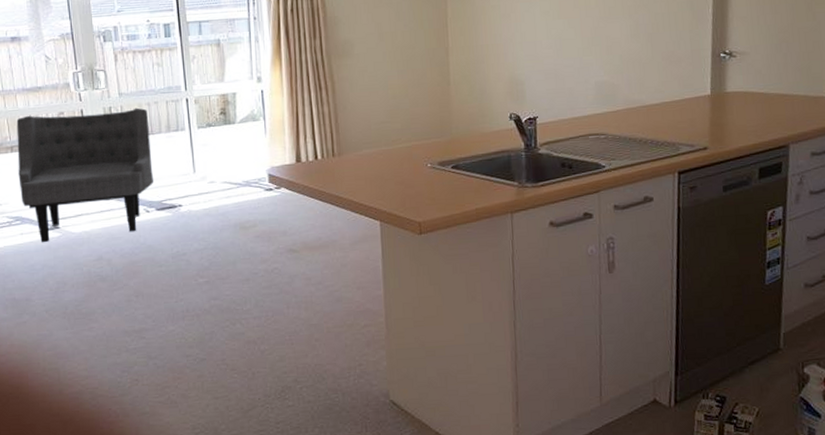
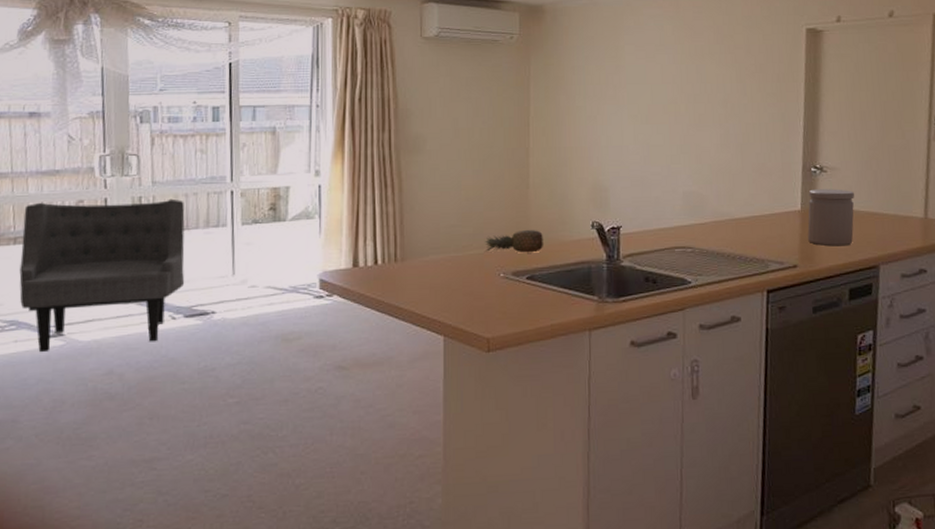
fruit: none [412,122,467,145] -> present [485,229,544,253]
jar: none [717,73,764,129] -> present [807,189,854,247]

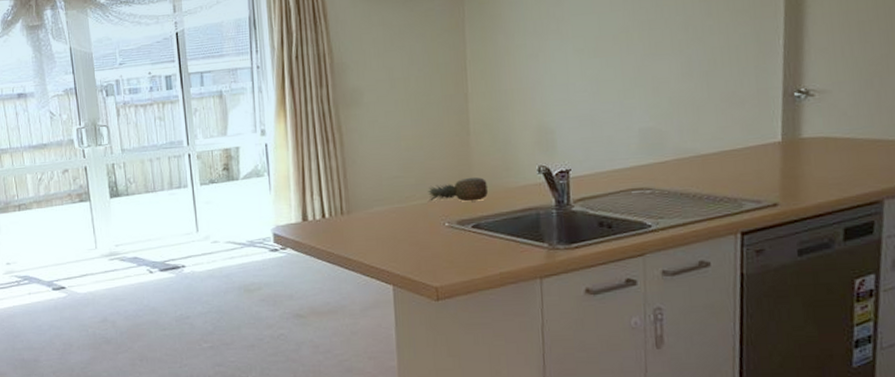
armchair: present [19,198,185,352] -> none [23,164,157,302]
jar: present [807,189,854,247] -> none [790,114,850,181]

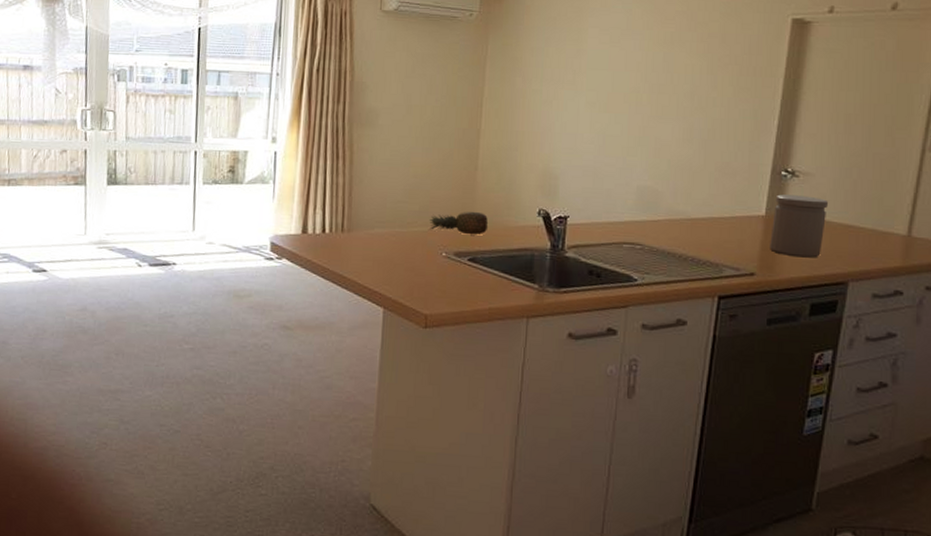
jar: none [790,114,850,181] -> present [770,194,828,258]

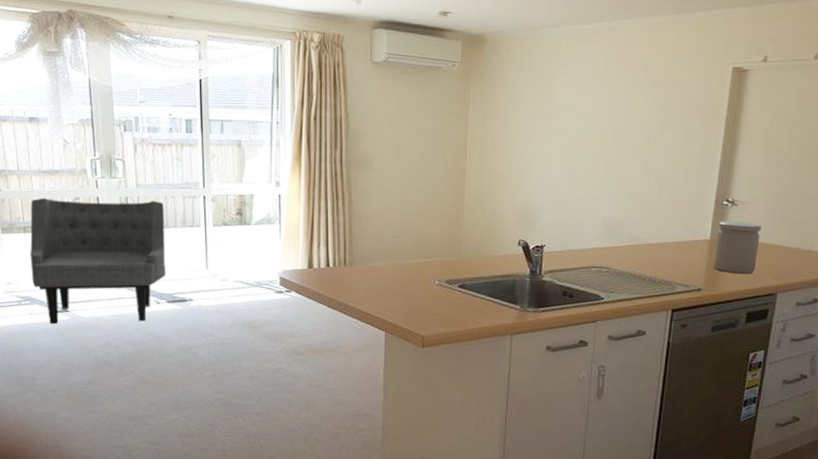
armchair: none [11,149,153,286] -> present [30,197,167,324]
fruit: present [429,211,489,235] -> none [423,243,475,265]

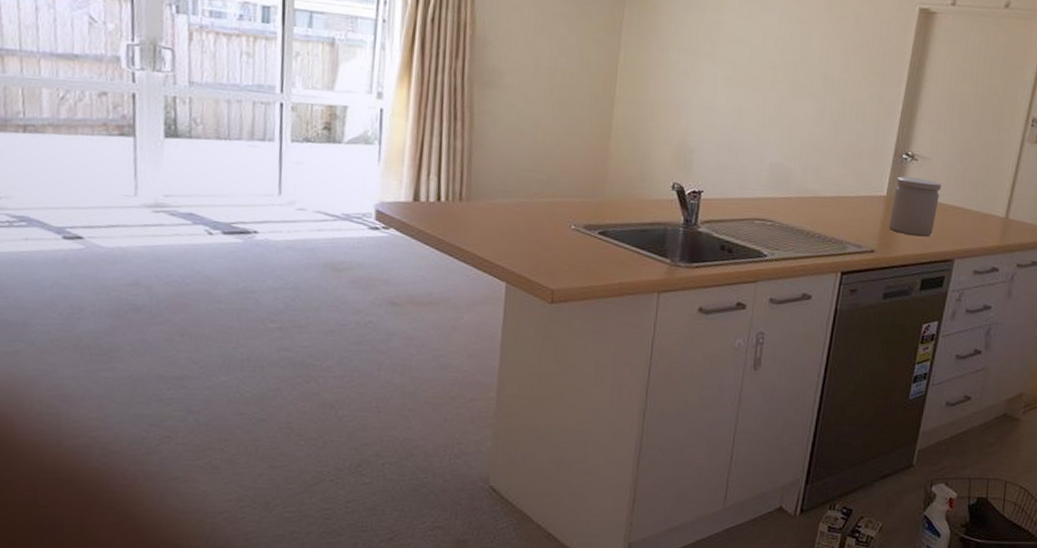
armchair: present [30,197,167,324] -> none [30,88,227,256]

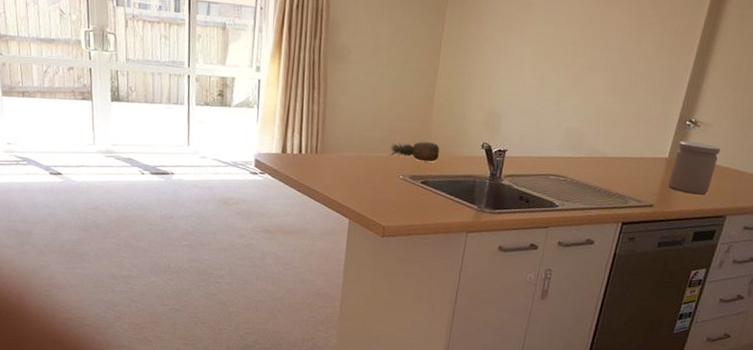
fruit: none [558,182,621,208] -> present [390,141,440,162]

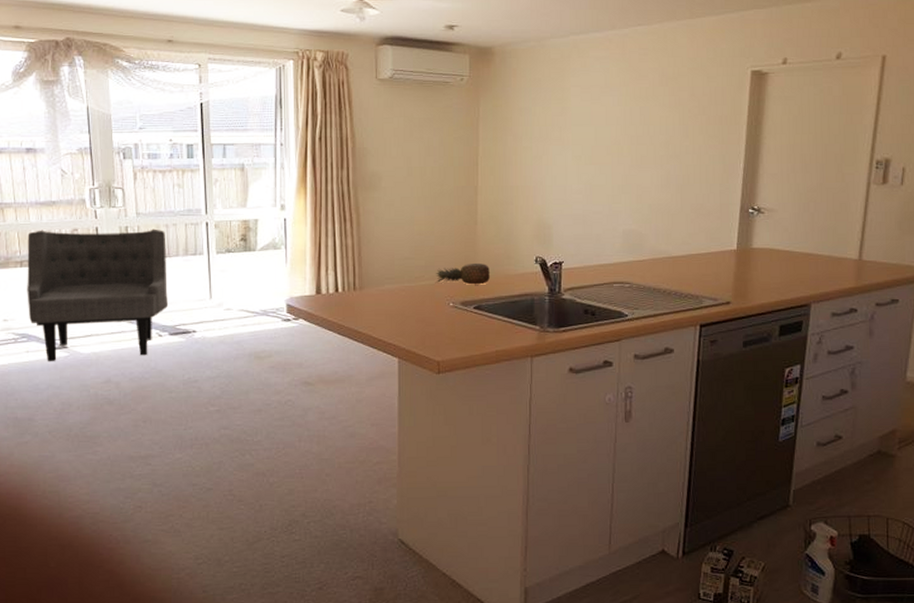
armchair: none [28,64,152,190] -> present [27,228,169,361]
jar: present [668,141,720,195] -> none [742,230,790,285]

